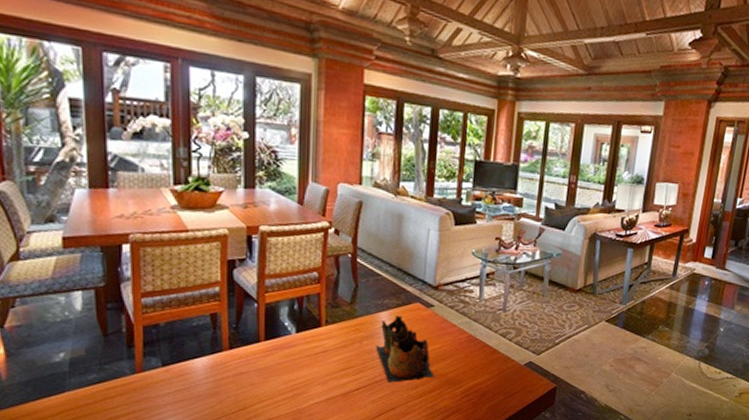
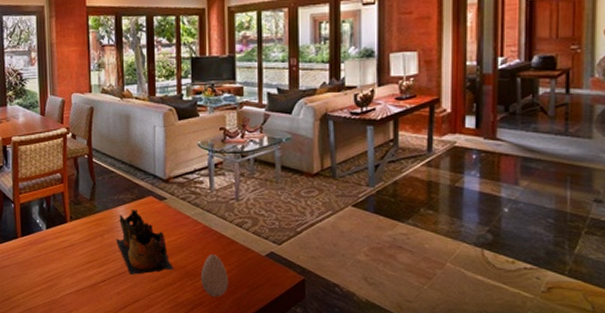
decorative egg: none [460,363,488,404] -> present [200,254,229,297]

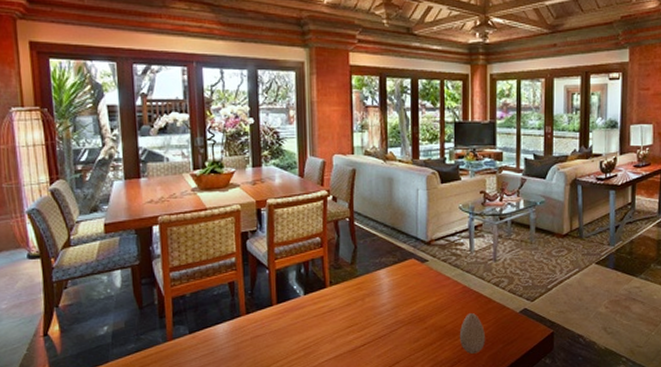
decorative bowl: present [116,209,174,275] -> none [377,271,434,337]

